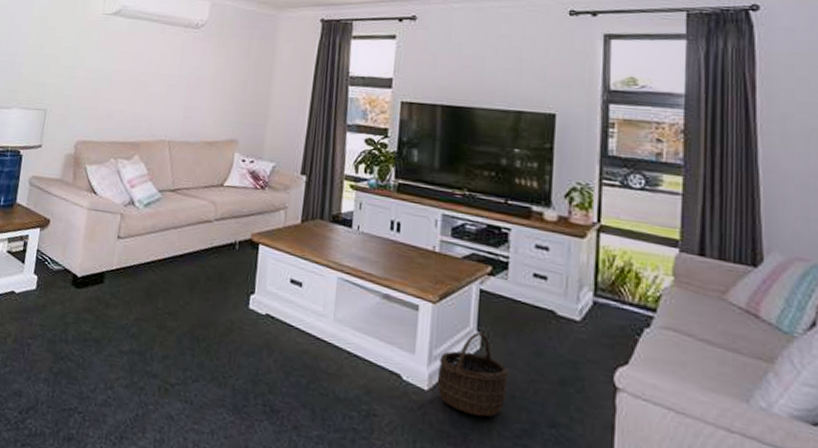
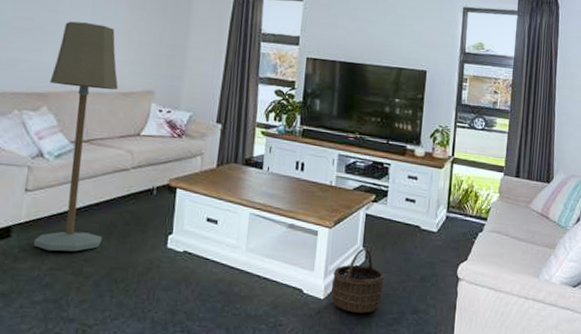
floor lamp: none [122,72,203,304] -> present [33,21,118,252]

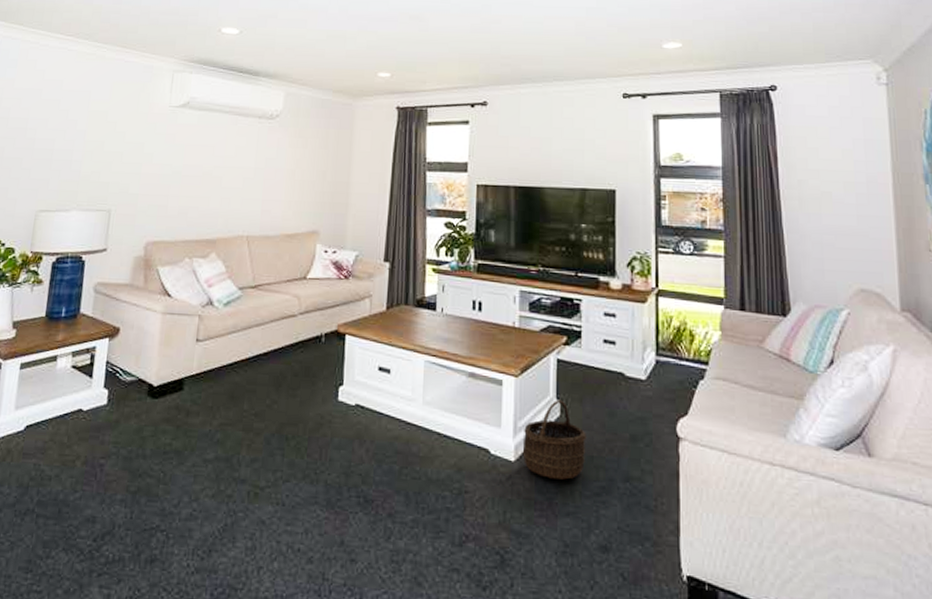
floor lamp: present [33,21,118,252] -> none [204,165,283,406]

